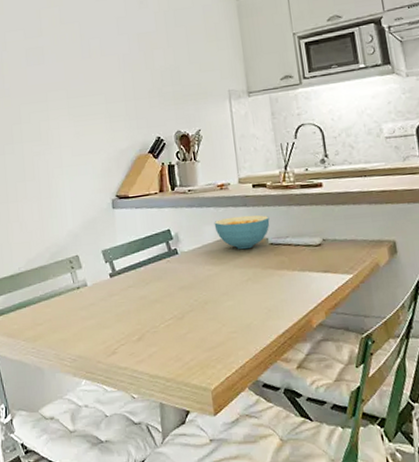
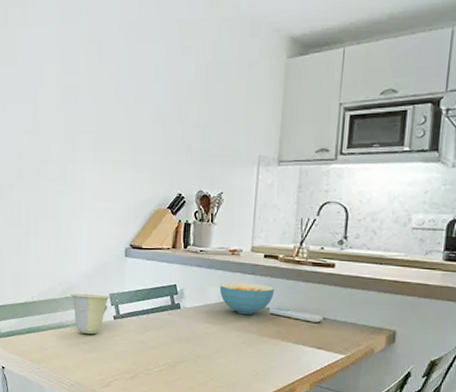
cup: none [60,253,104,299] -> present [70,293,111,334]

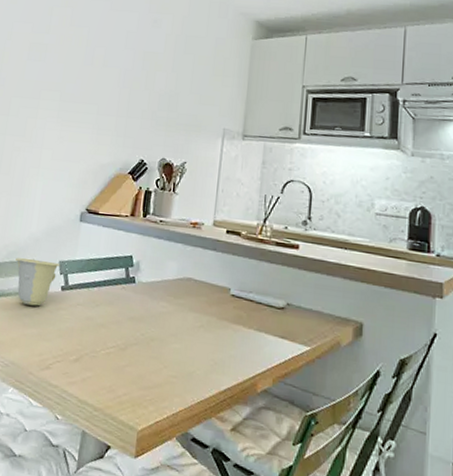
cereal bowl: present [219,282,275,315] -> none [178,258,237,295]

